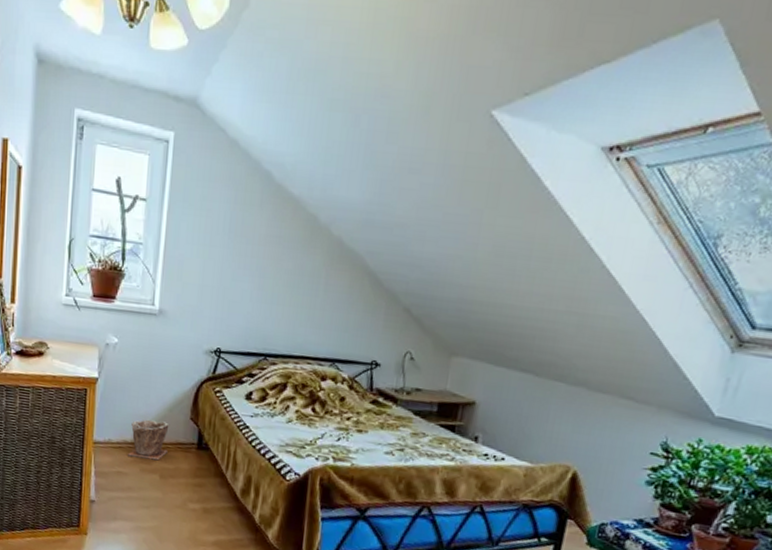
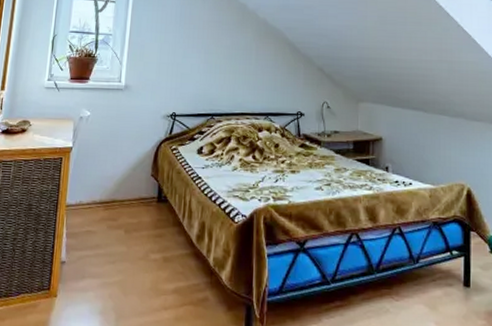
plant pot: present [128,419,169,461] -> none [97,179,133,217]

